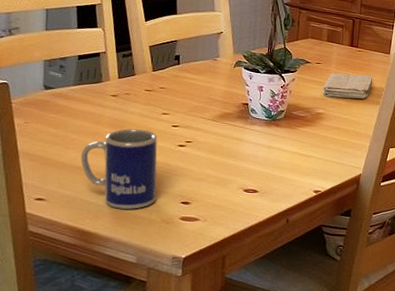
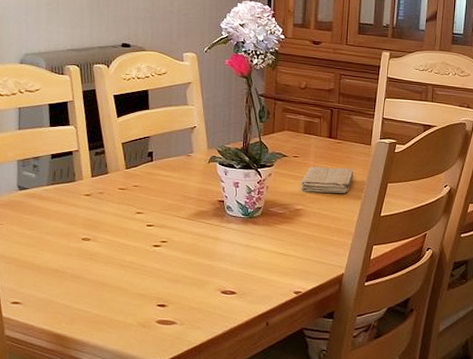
mug: present [80,129,158,209] -> none [55,229,133,313]

